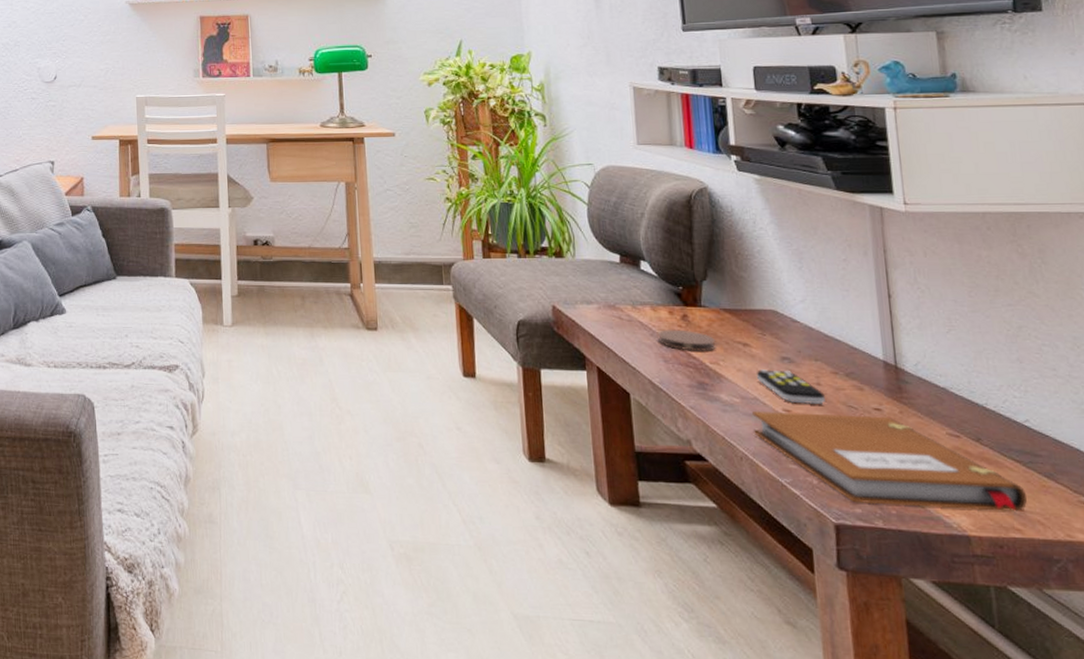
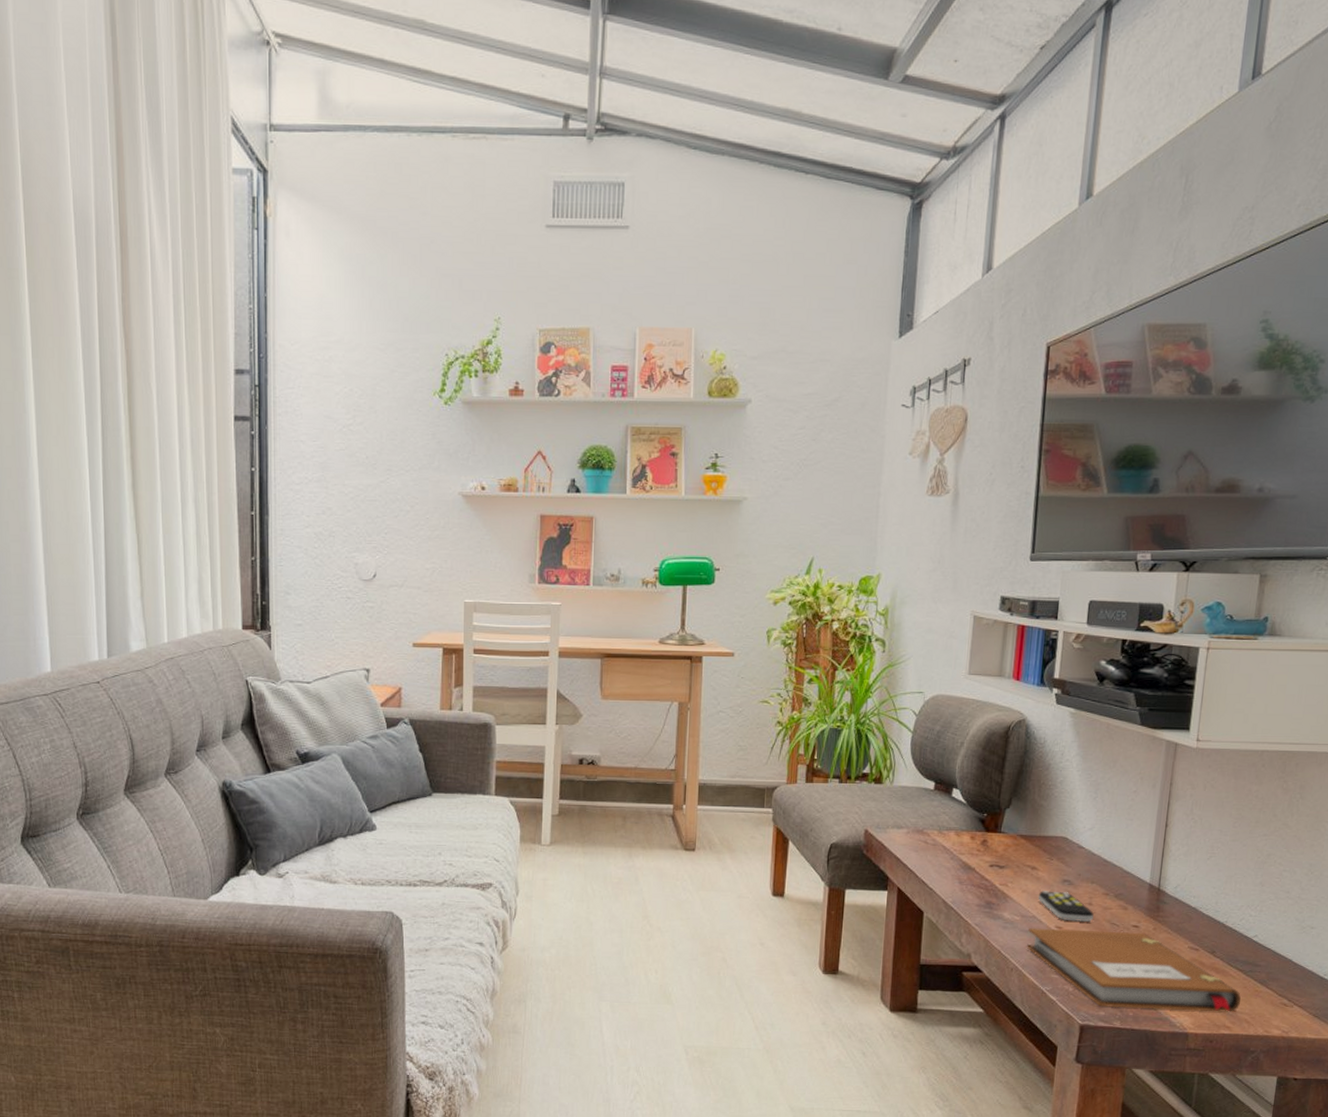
coaster: present [658,329,716,351] -> none [957,853,1008,874]

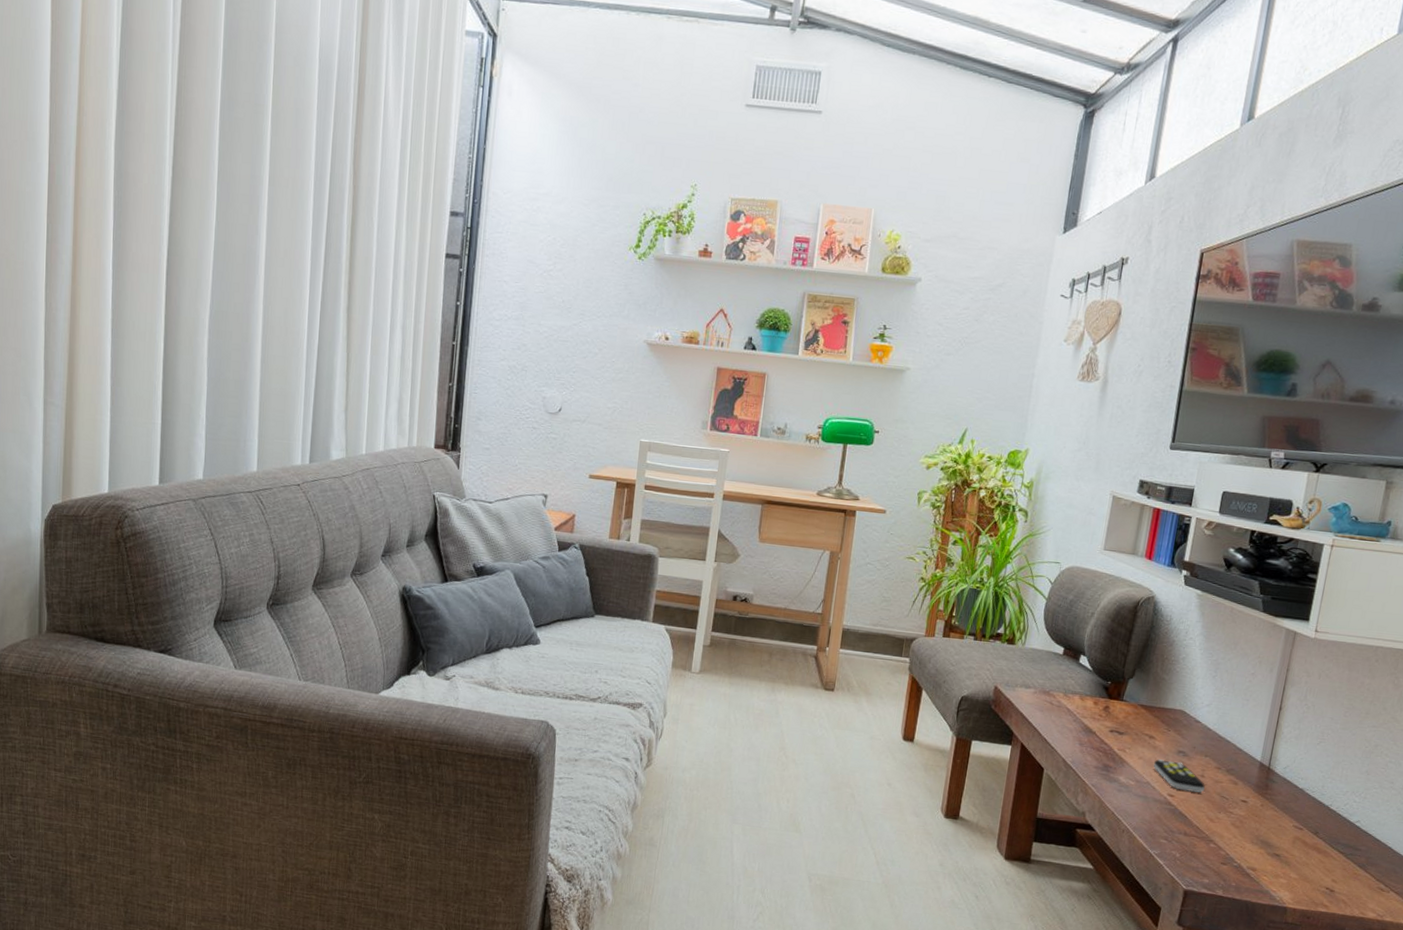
notebook: present [1027,927,1241,1012] -> none [1139,793,1340,892]

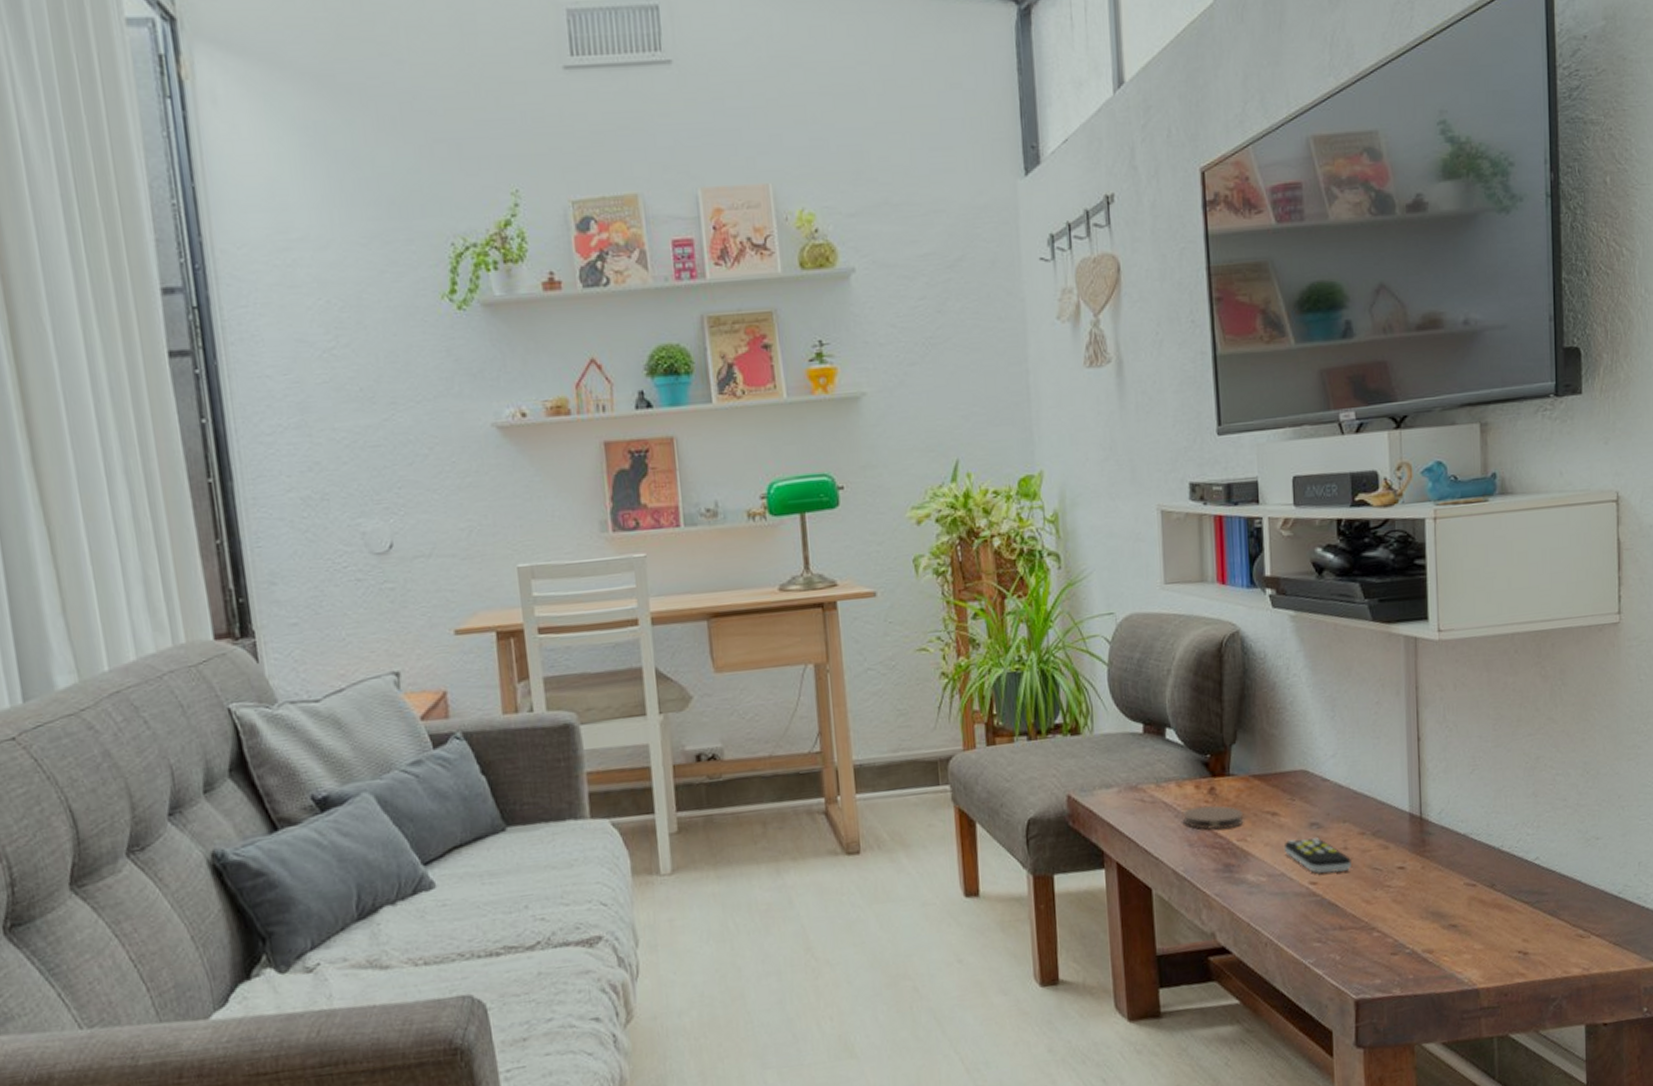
coaster: none [1079,717,1128,740] -> present [1183,805,1244,830]

